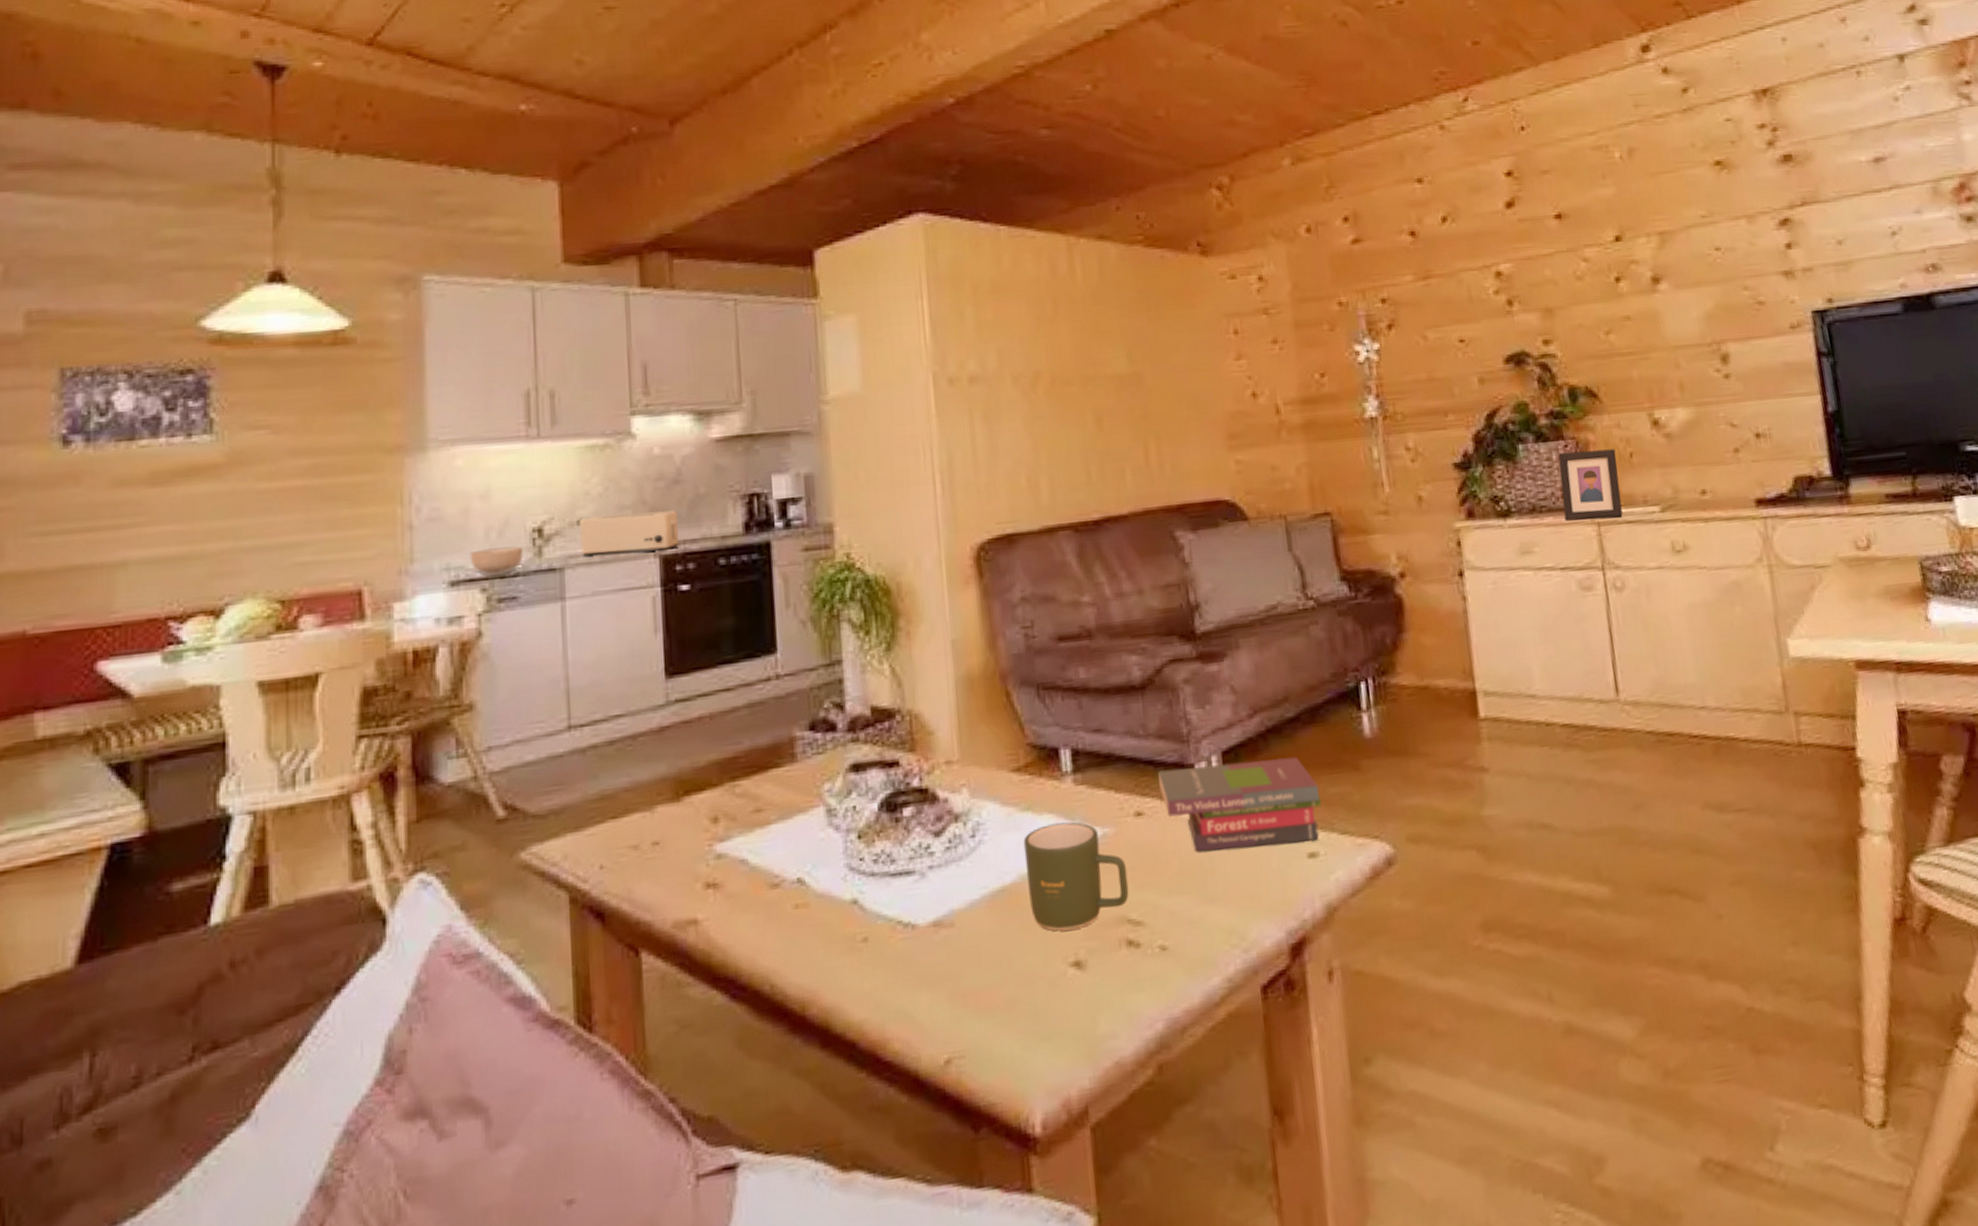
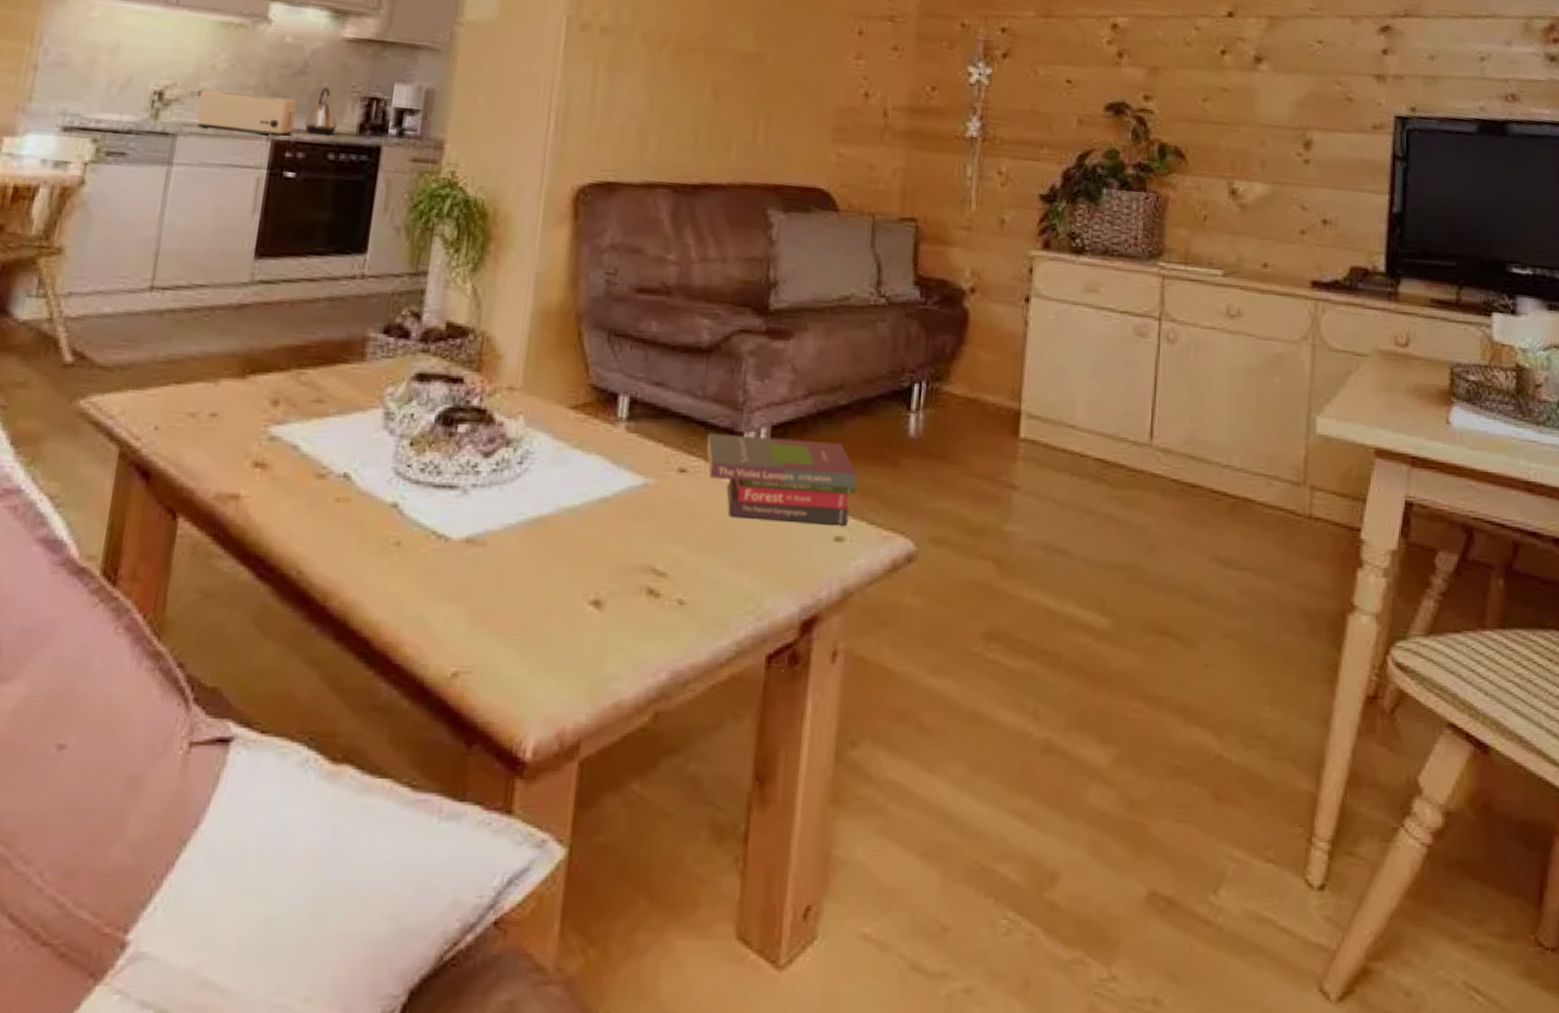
bowl: present [469,546,523,577] -> none [87,101,141,131]
kettle: none [689,491,722,542] -> present [304,87,338,135]
mug: present [1023,822,1129,932] -> none [562,465,661,569]
picture frame: present [1558,449,1623,521] -> none [1133,203,1192,276]

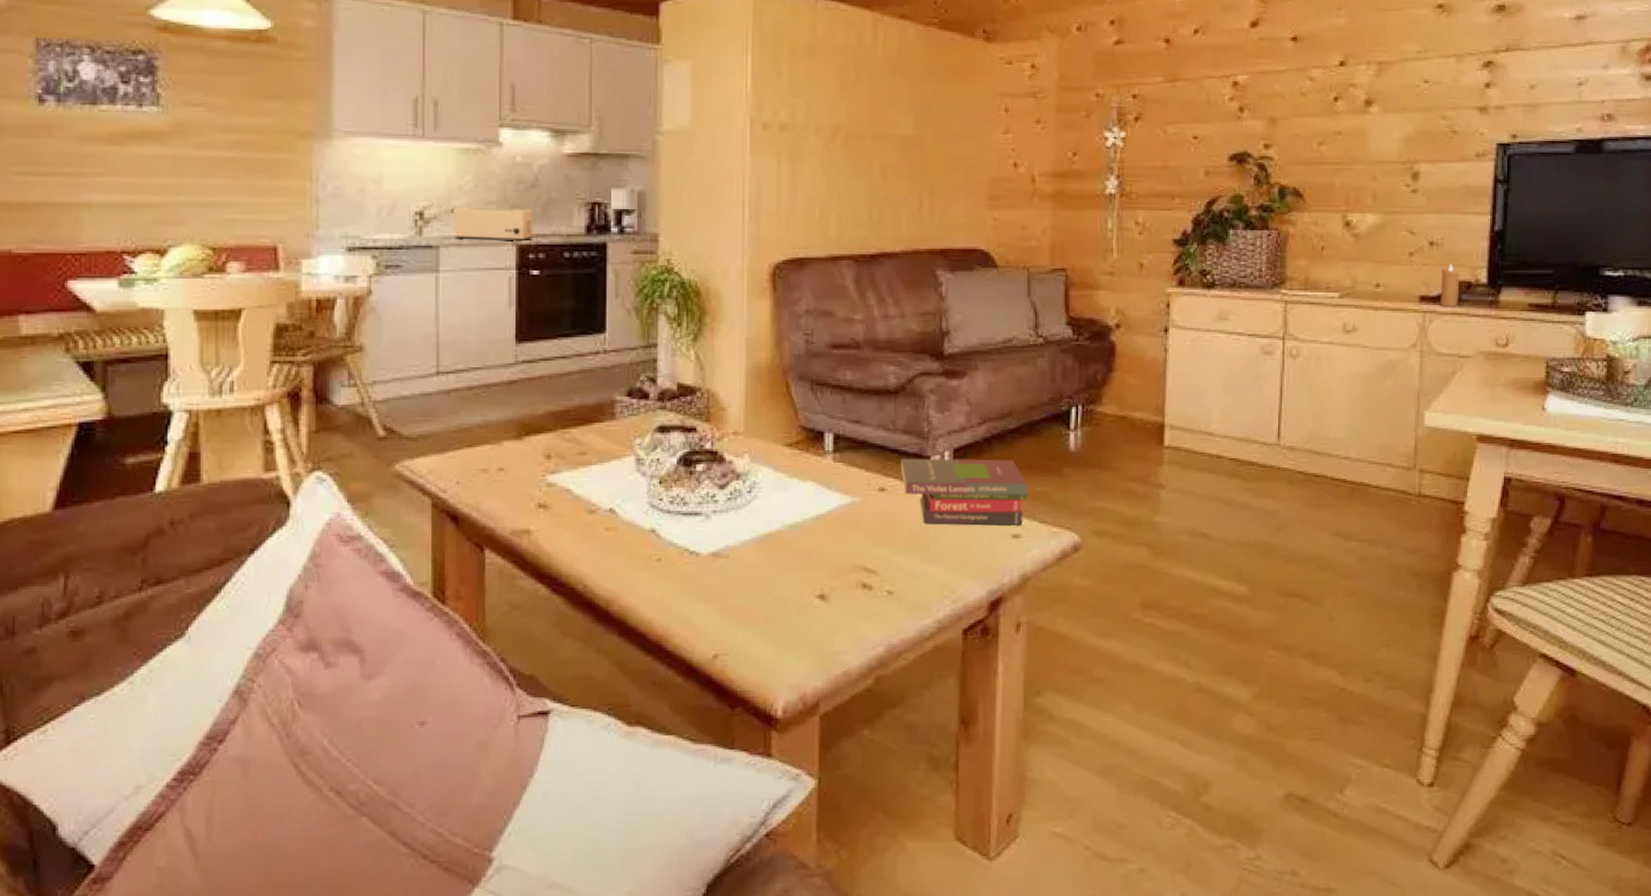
kettle: present [304,87,338,135] -> none [542,196,568,237]
candle: none [1333,246,1355,297] -> present [1439,264,1460,308]

